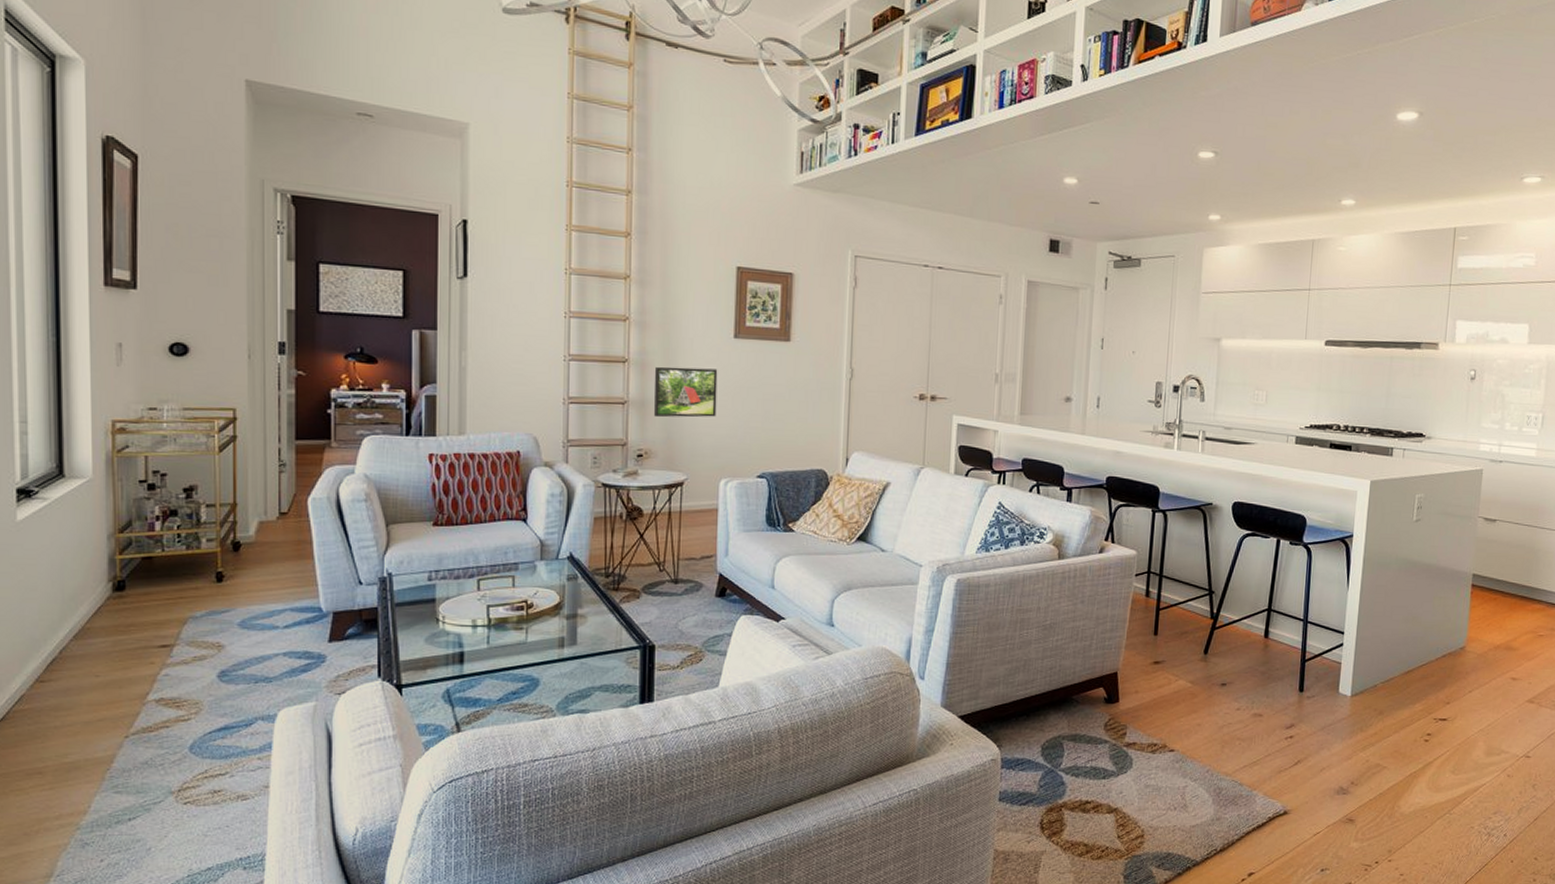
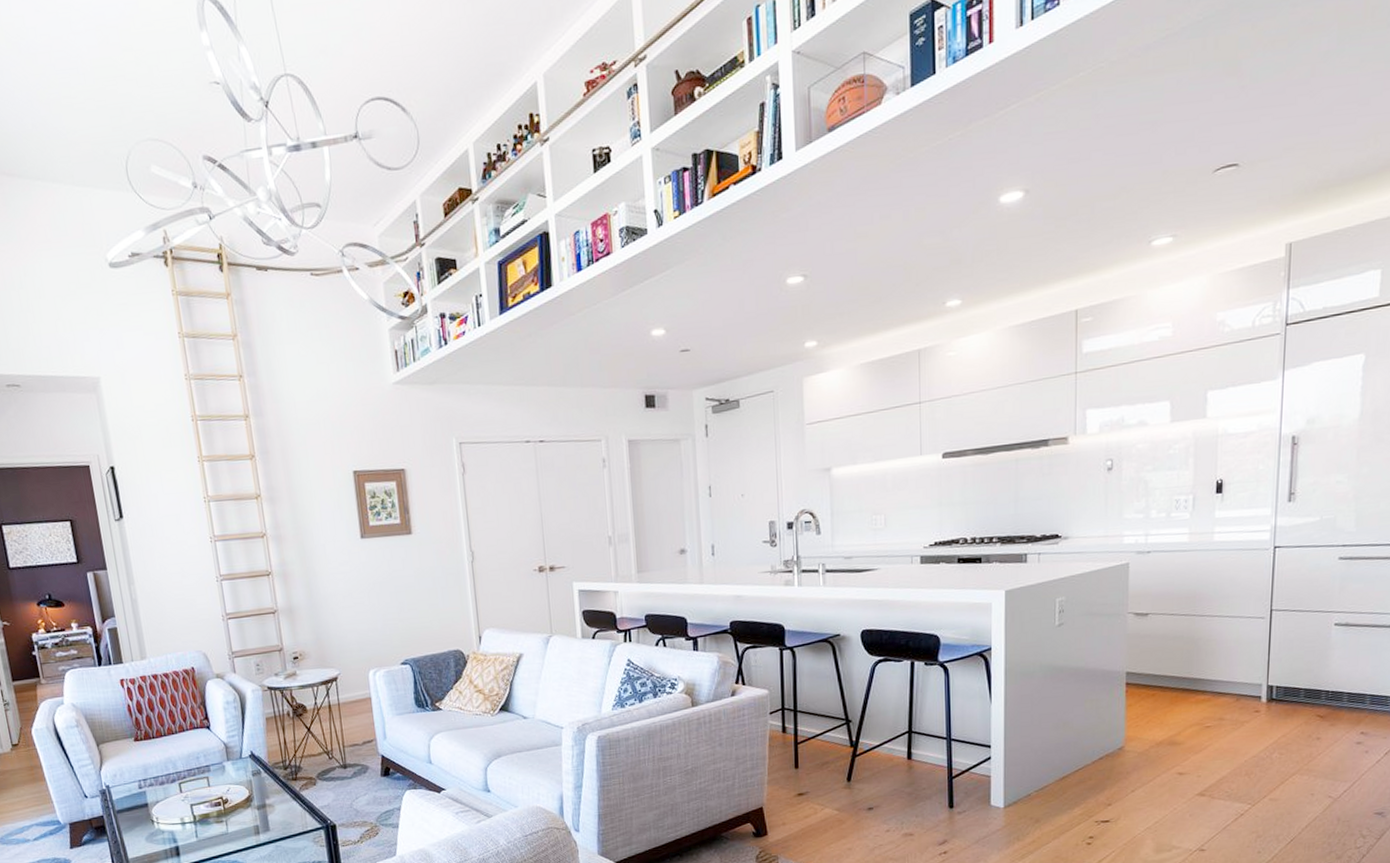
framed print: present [653,366,718,418] -> none [295,570,356,622]

